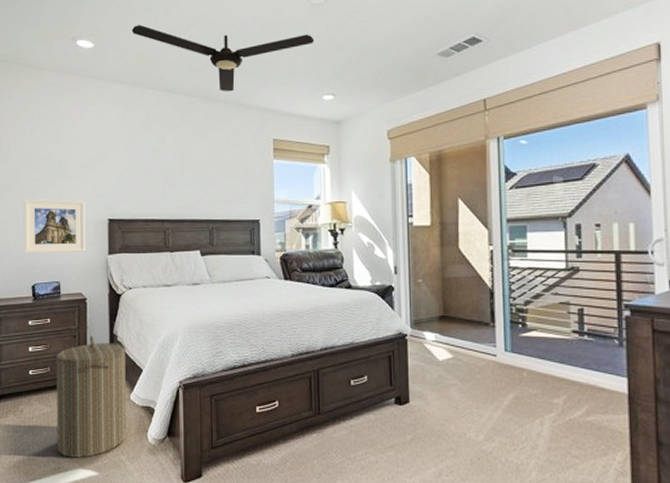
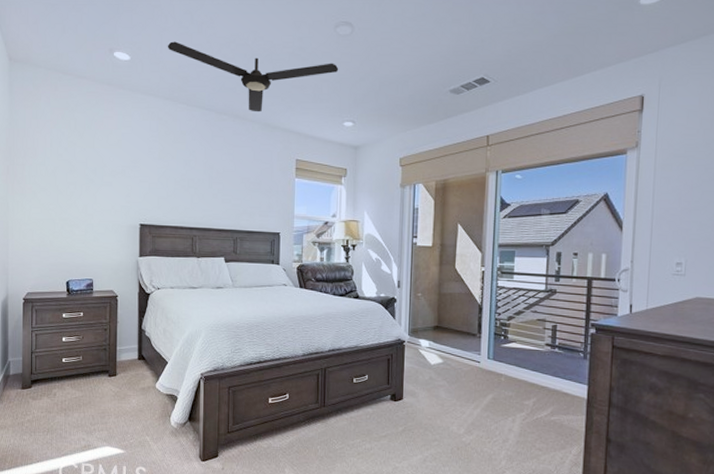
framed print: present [23,198,86,254] -> none [59,200,119,253]
laundry hamper: present [56,335,127,458] -> none [87,329,154,438]

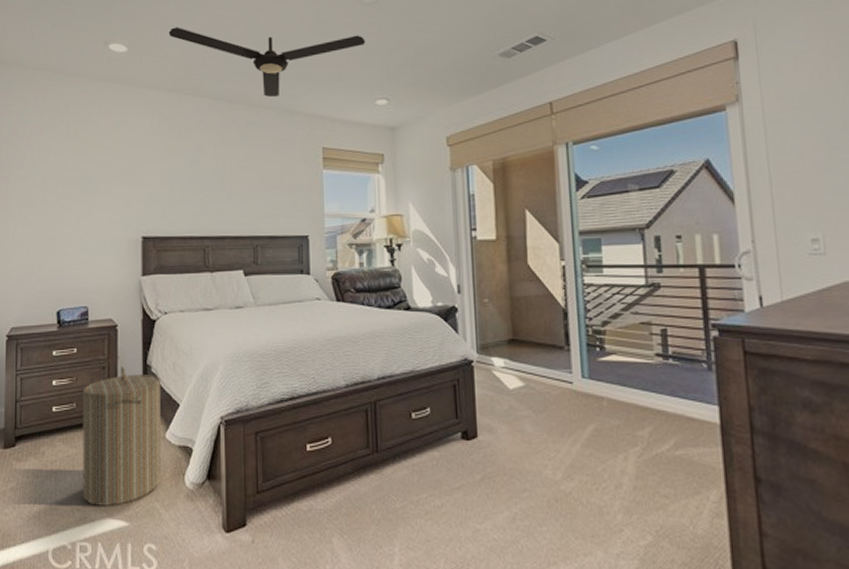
laundry hamper: none [87,329,154,438] -> present [82,366,162,506]

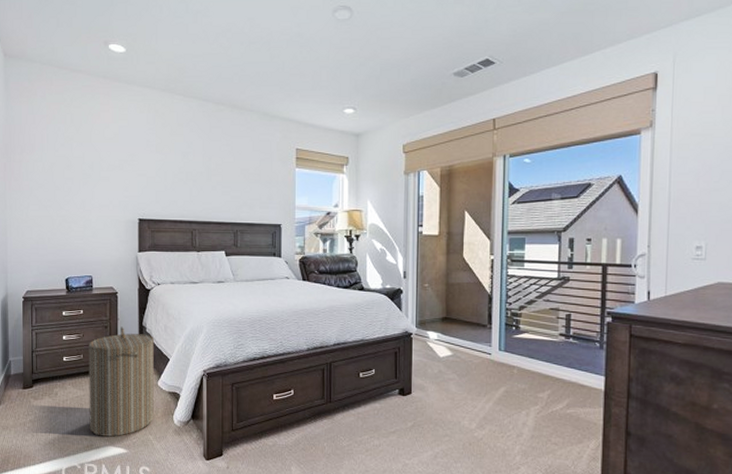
ceiling fan: present [168,27,366,98] -> none [162,32,338,102]

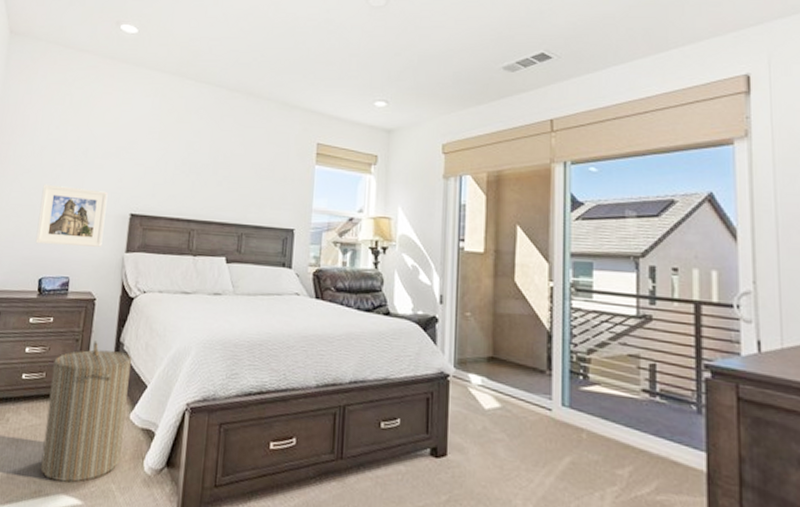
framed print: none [57,196,117,250] -> present [35,184,108,247]

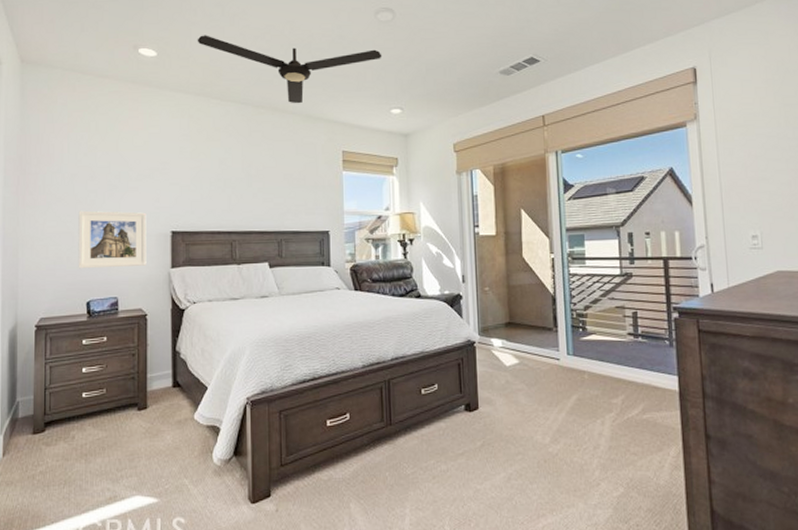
laundry hamper: present [40,341,133,483] -> none [112,353,190,485]
ceiling fan: none [179,14,371,90] -> present [197,35,382,104]

